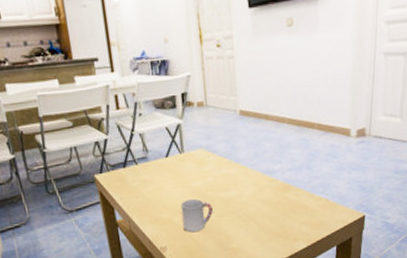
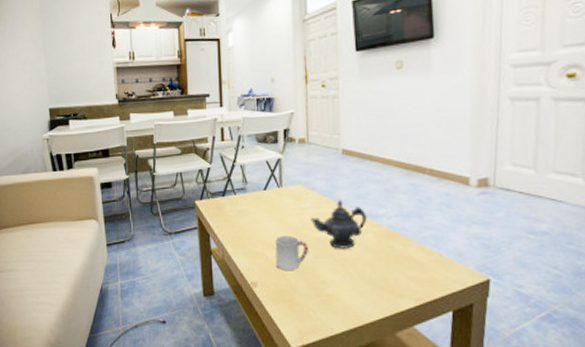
teapot: none [212,160,266,206] -> present [309,200,368,249]

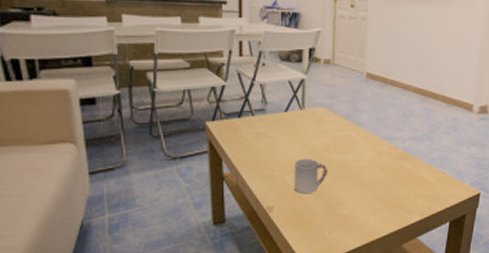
teapot: present [309,200,368,249] -> none [330,123,386,171]

